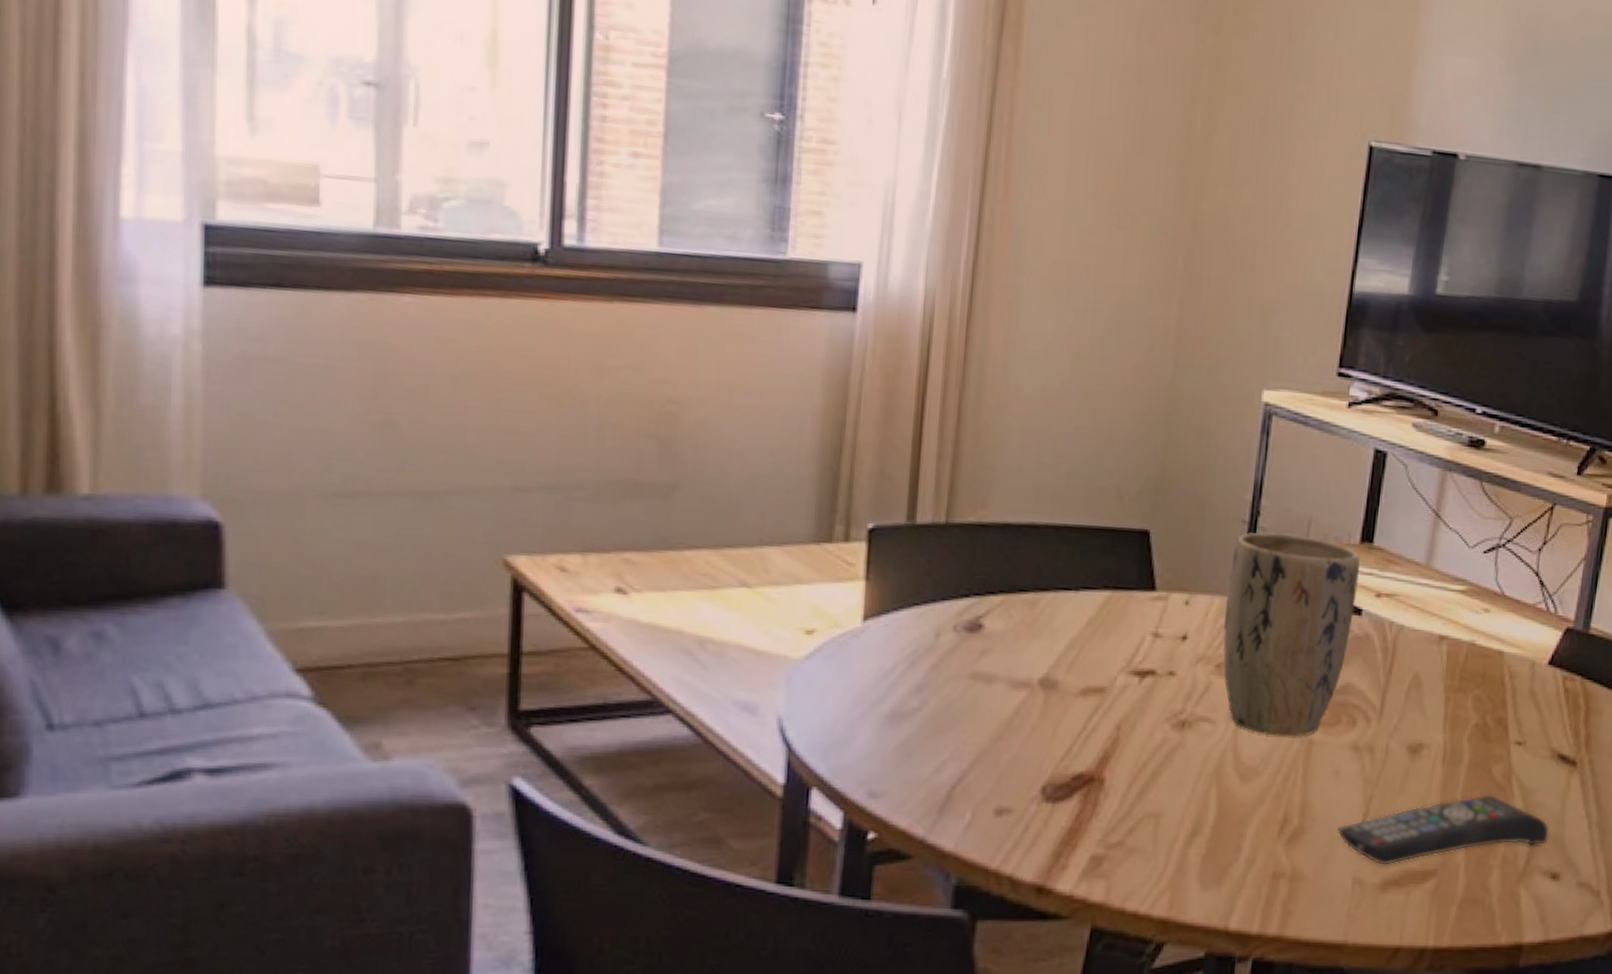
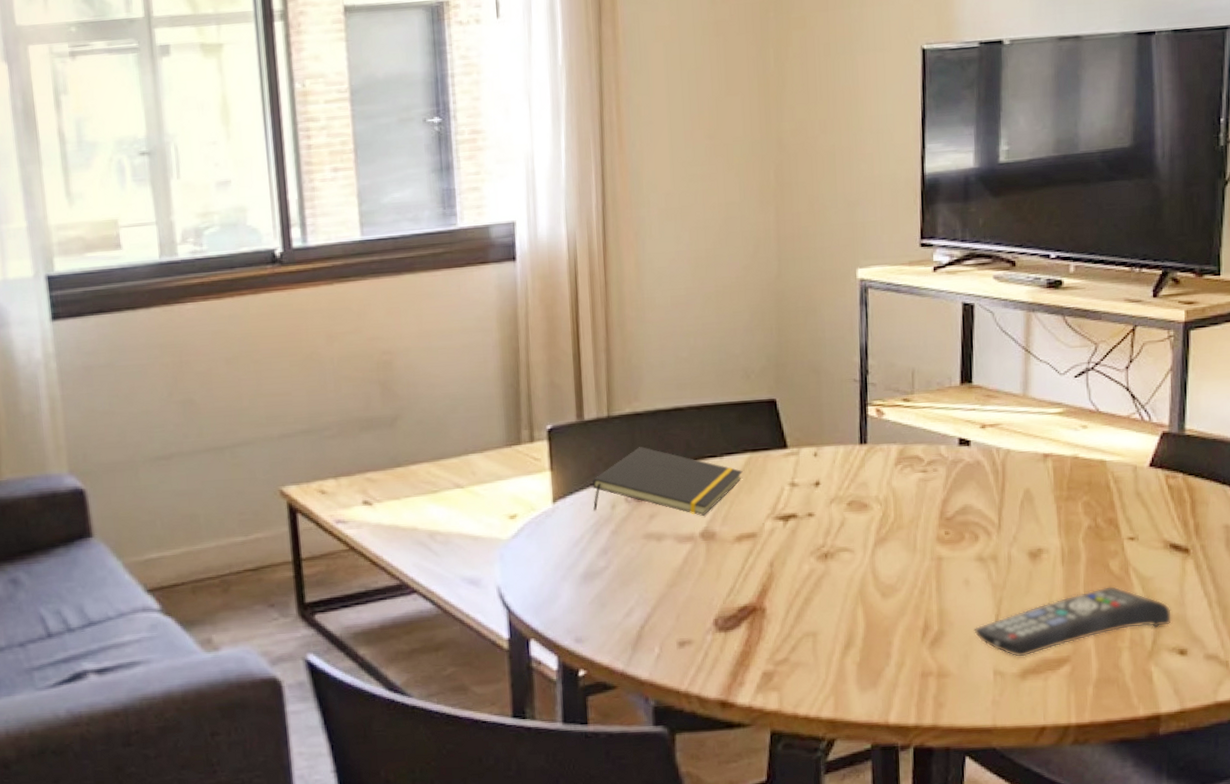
notepad: none [911,566,1099,659] -> present [592,447,743,516]
plant pot: present [1223,532,1360,737] -> none [848,385,964,557]

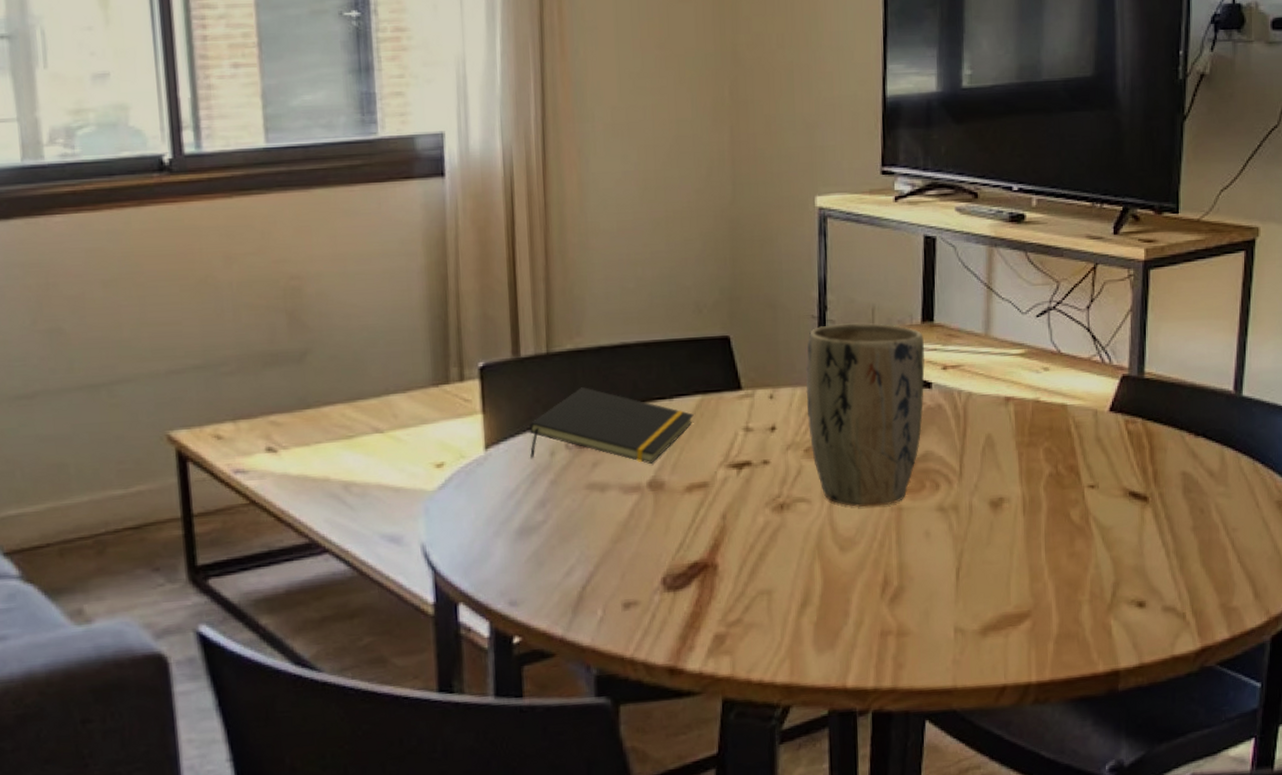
plant pot: none [848,385,964,557] -> present [806,323,925,508]
remote control: present [974,585,1173,658] -> none [934,536,1132,614]

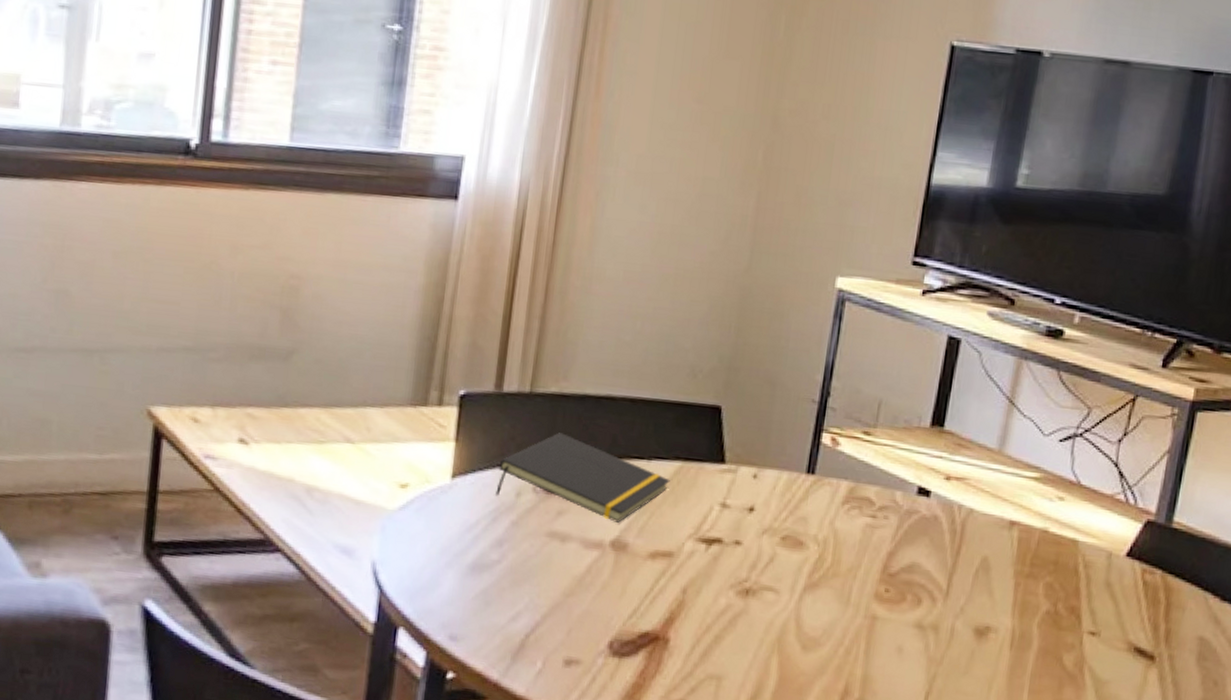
plant pot: present [806,323,925,508] -> none [788,412,930,612]

